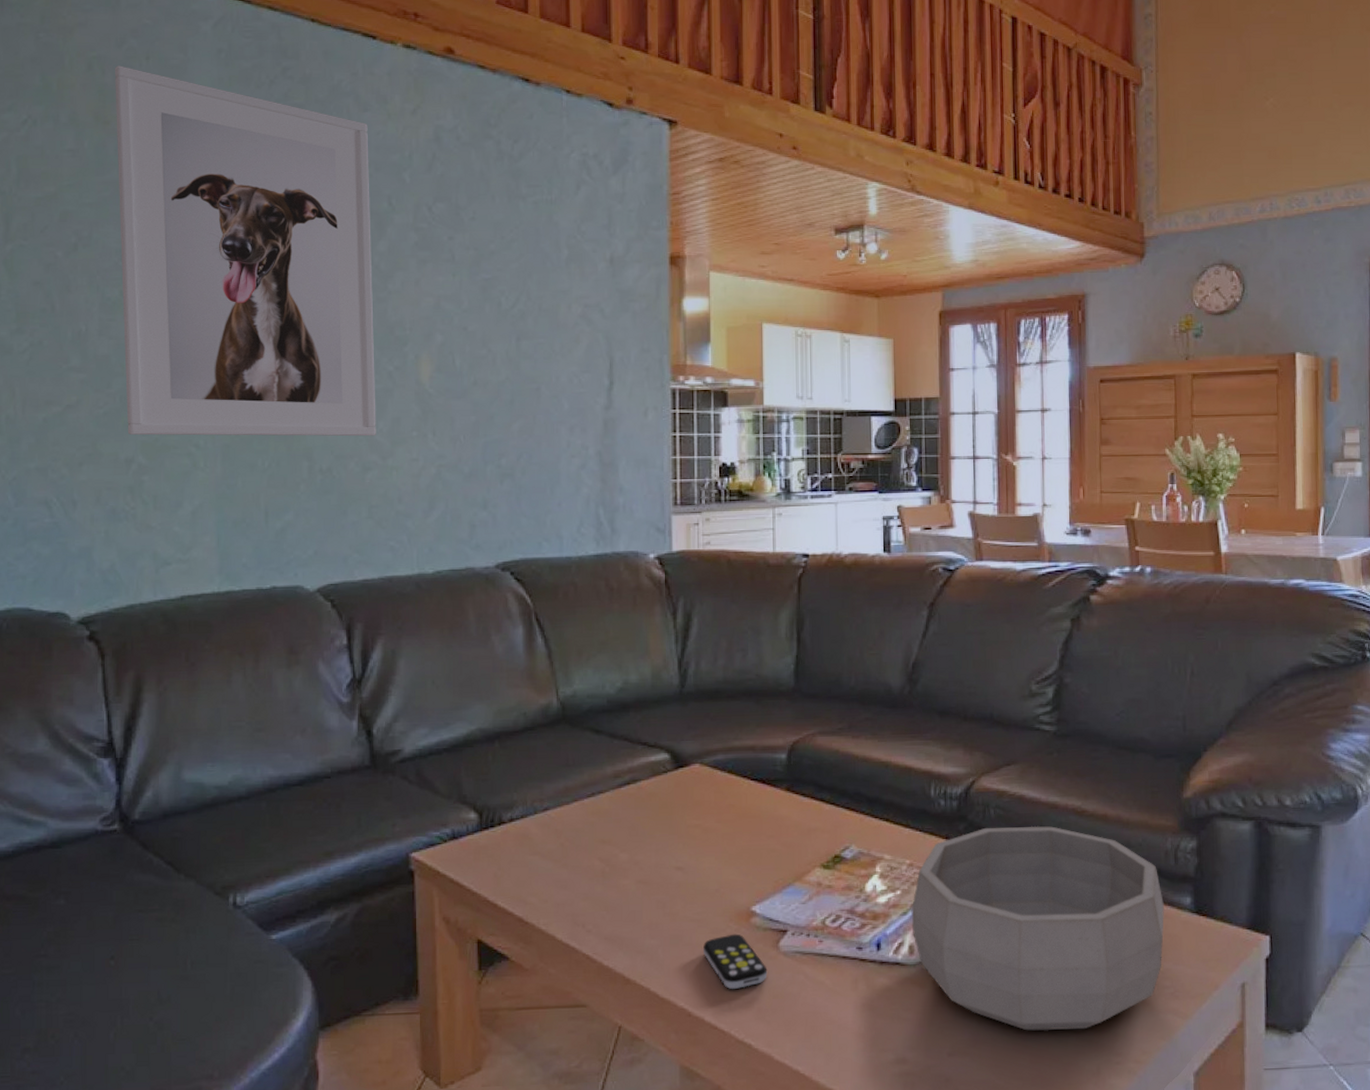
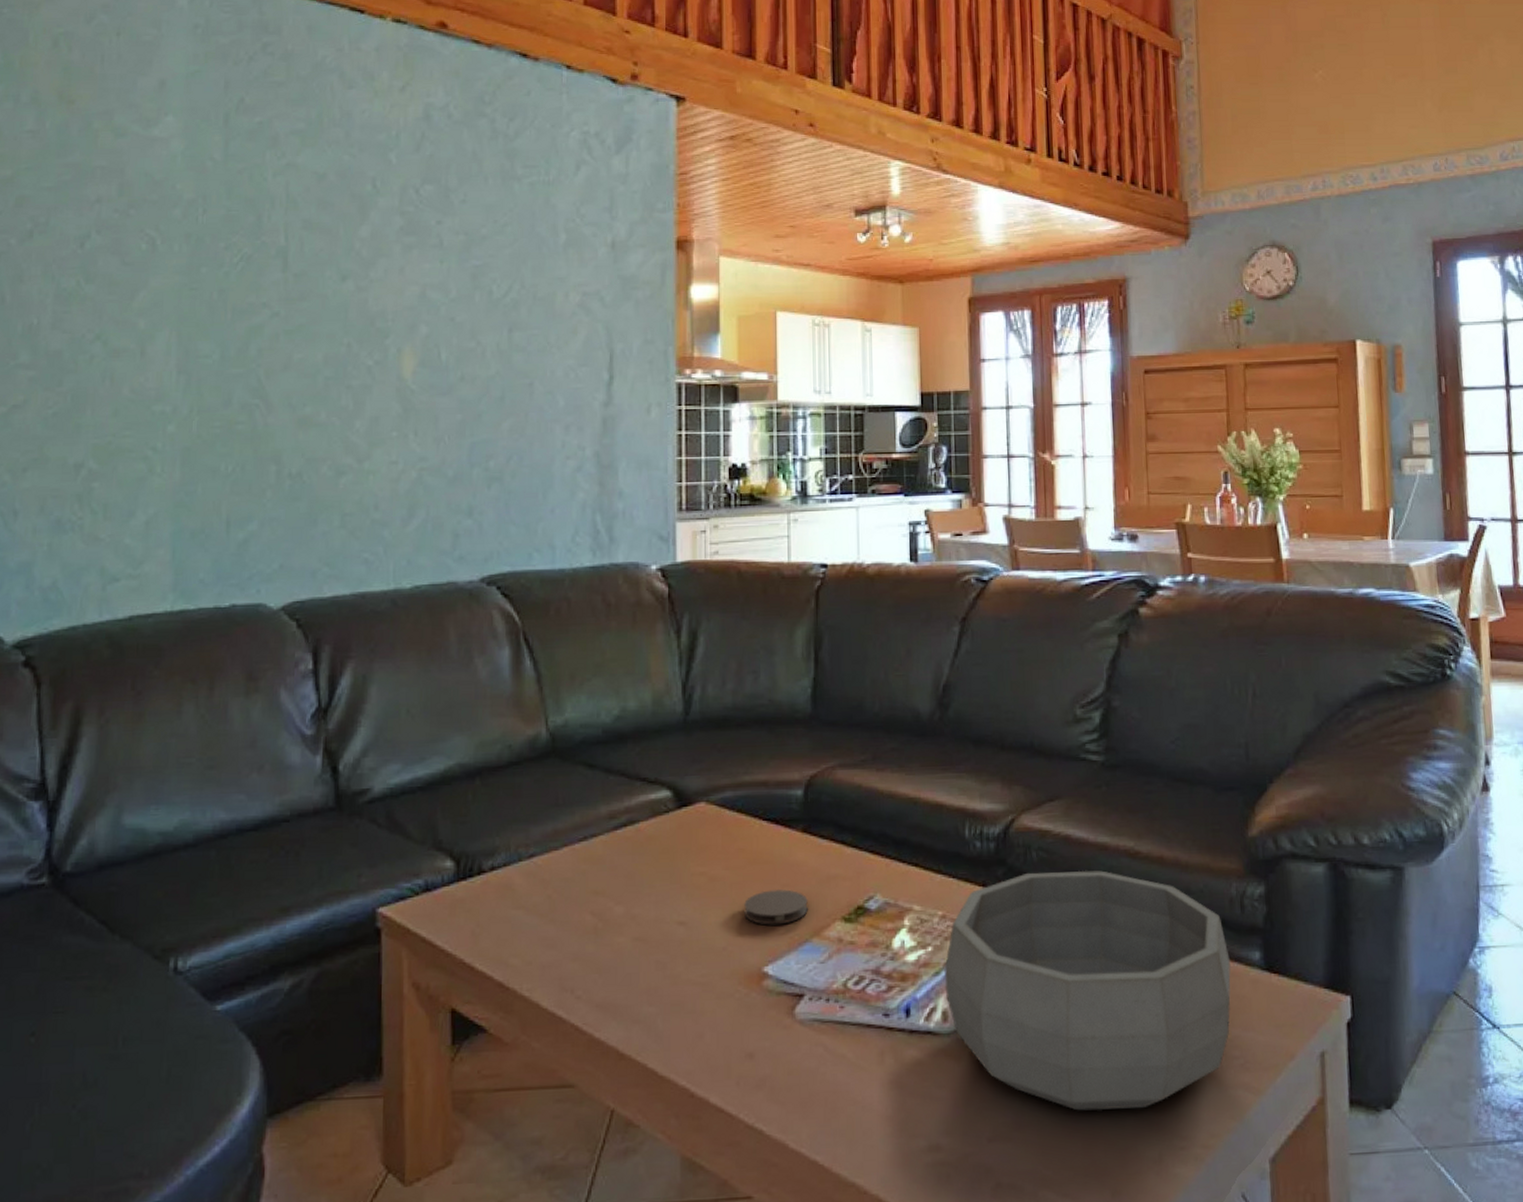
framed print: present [114,66,376,437] -> none [78,42,353,438]
remote control: present [703,933,768,989] -> none [709,999,782,1065]
coaster: none [734,839,791,871] -> present [744,888,808,925]

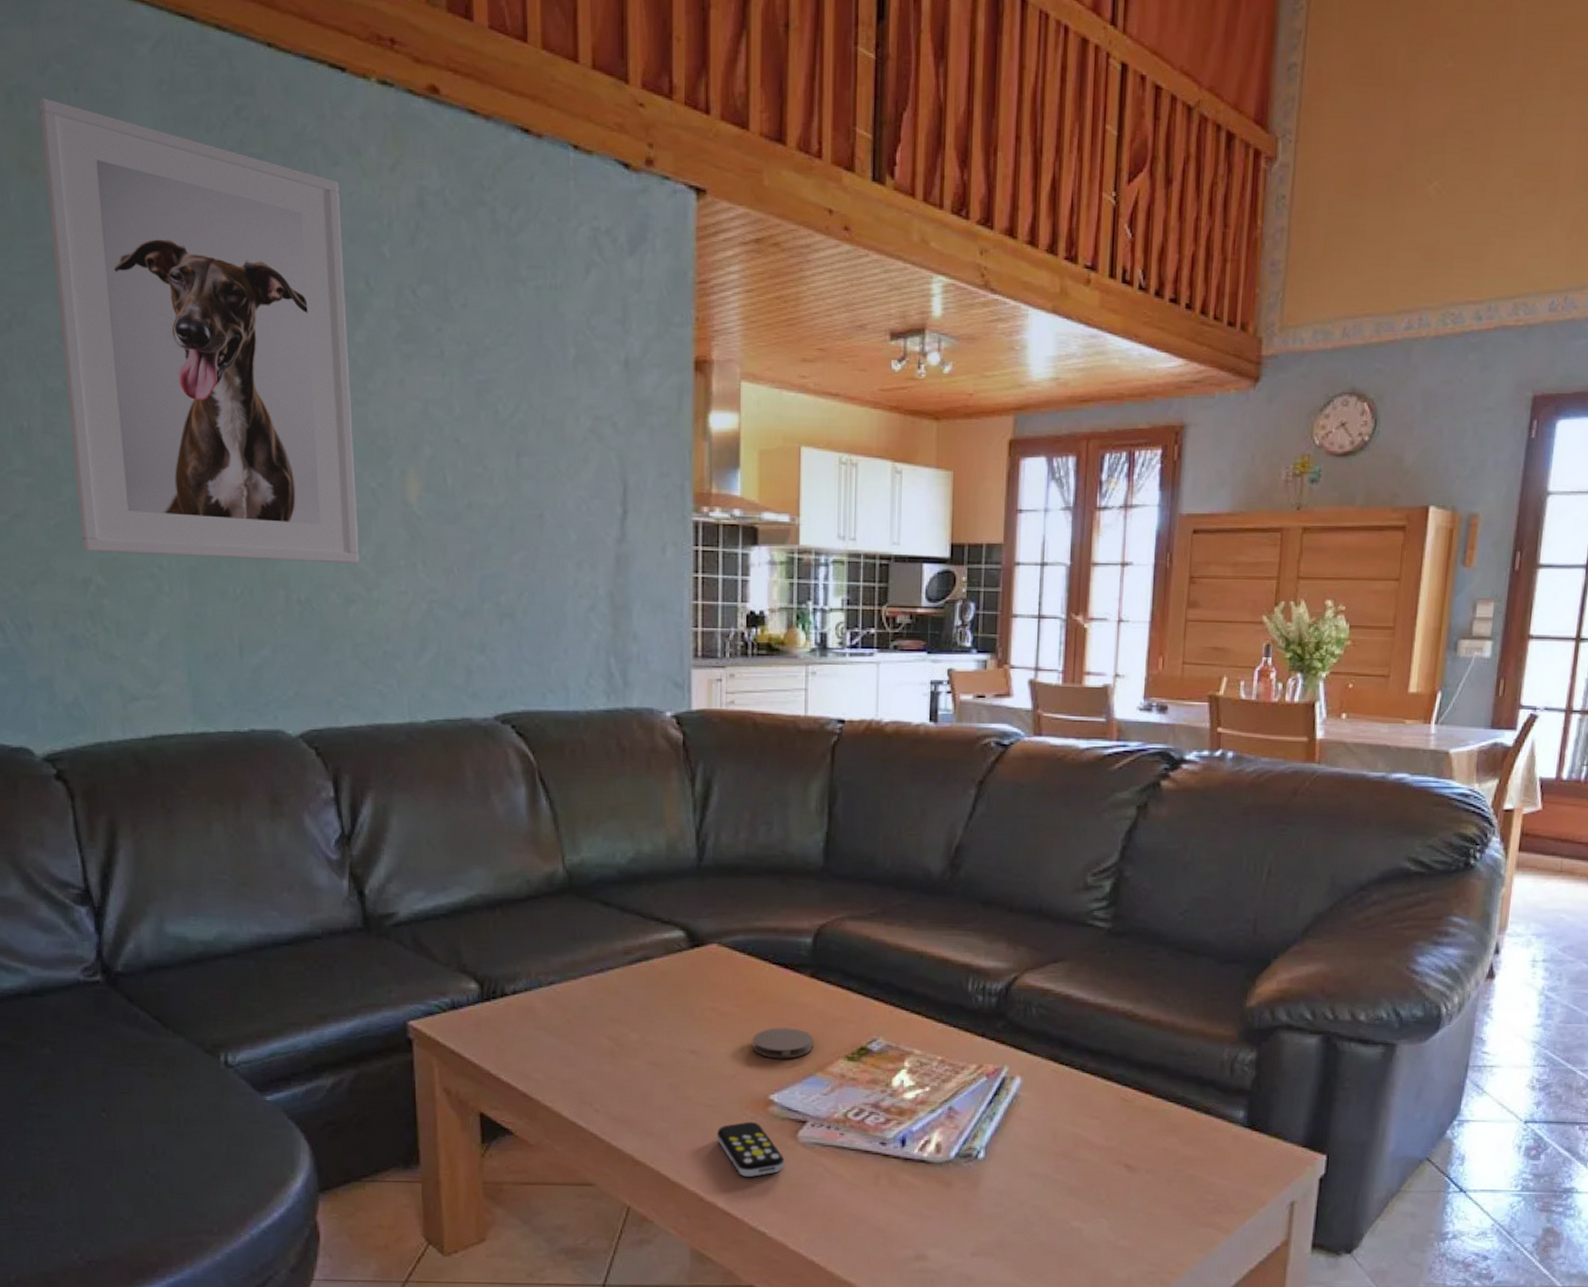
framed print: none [78,42,353,438] -> present [38,98,359,564]
remote control: none [709,999,782,1065] -> present [717,1121,784,1177]
decorative bowl: present [944,870,1232,1111] -> none [940,1026,1215,1238]

